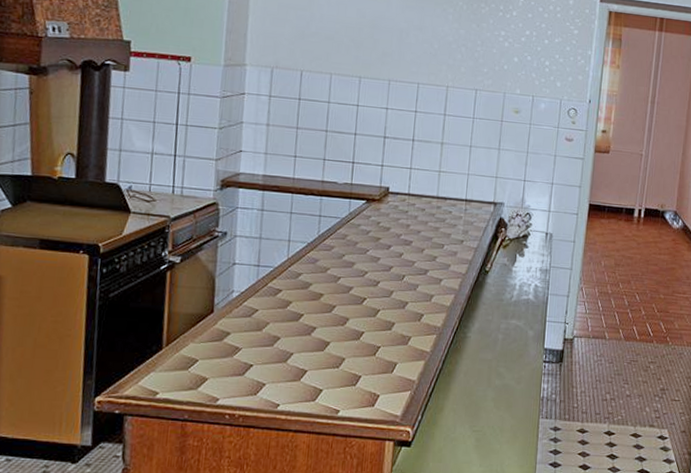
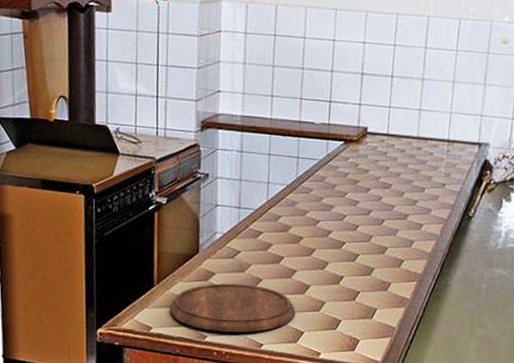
cutting board: none [179,342,315,394] -> present [169,283,296,333]

